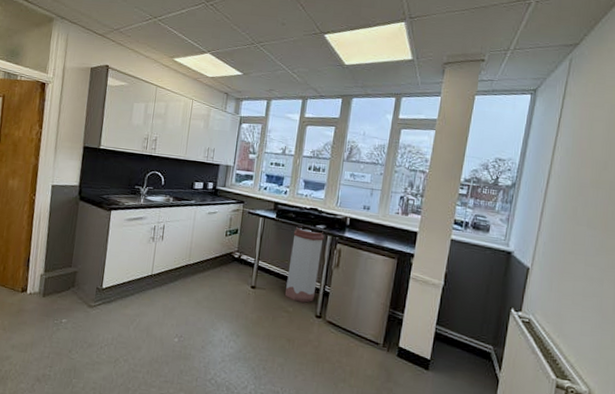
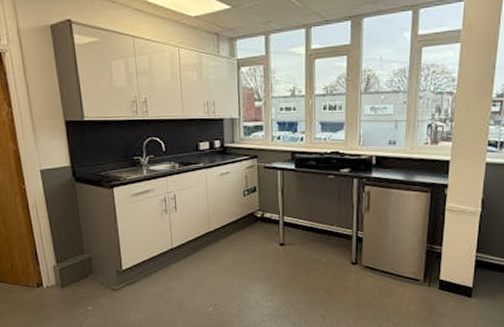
trash can: present [285,226,324,303] -> none [316,173,350,252]

